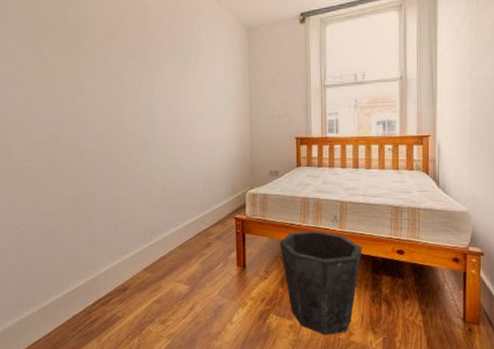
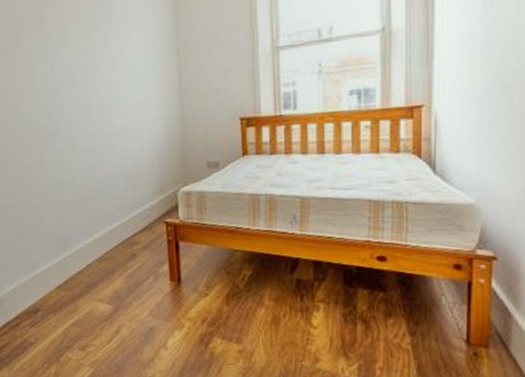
waste bin: present [279,230,363,335] -> none [223,234,331,362]

